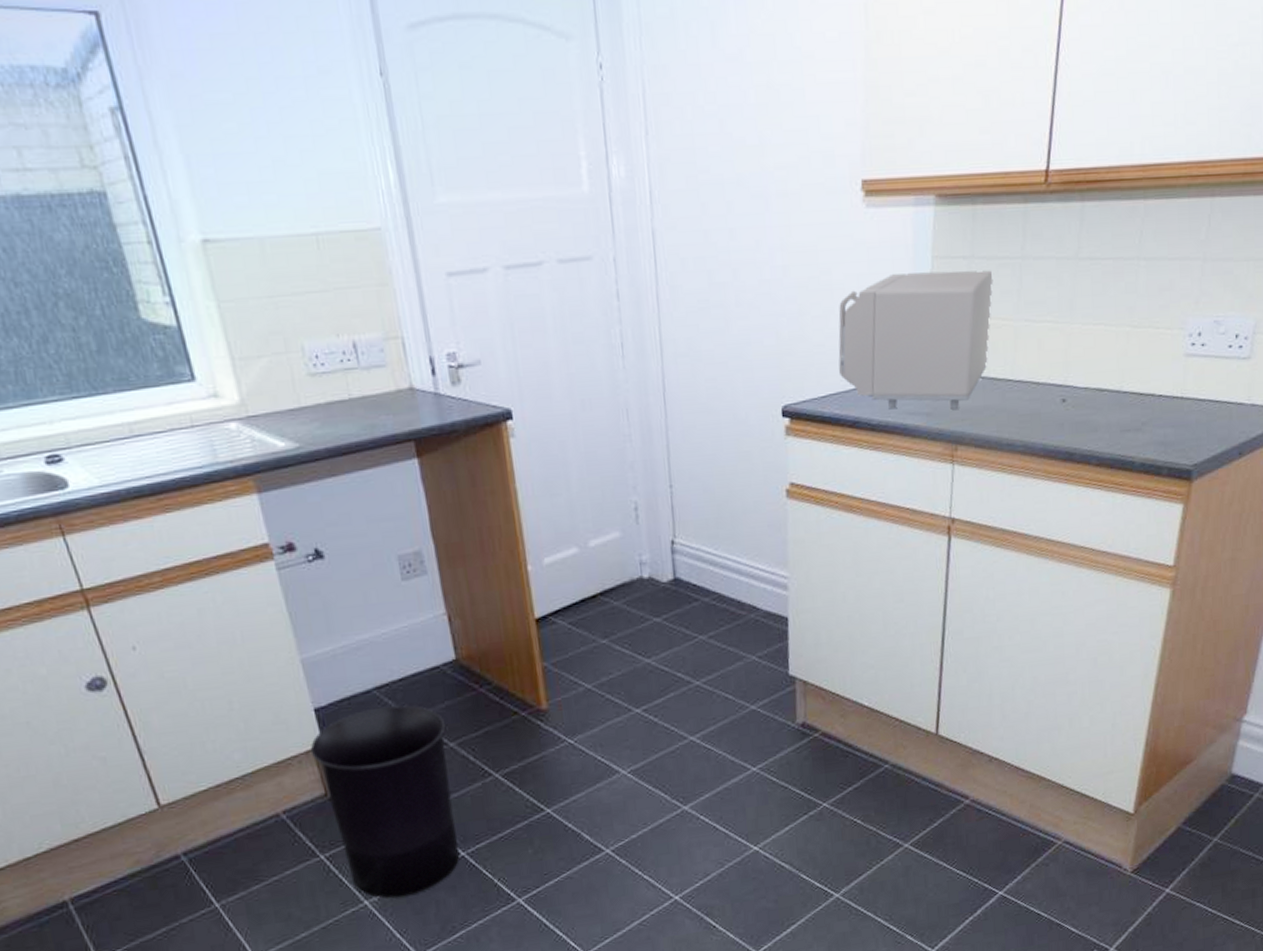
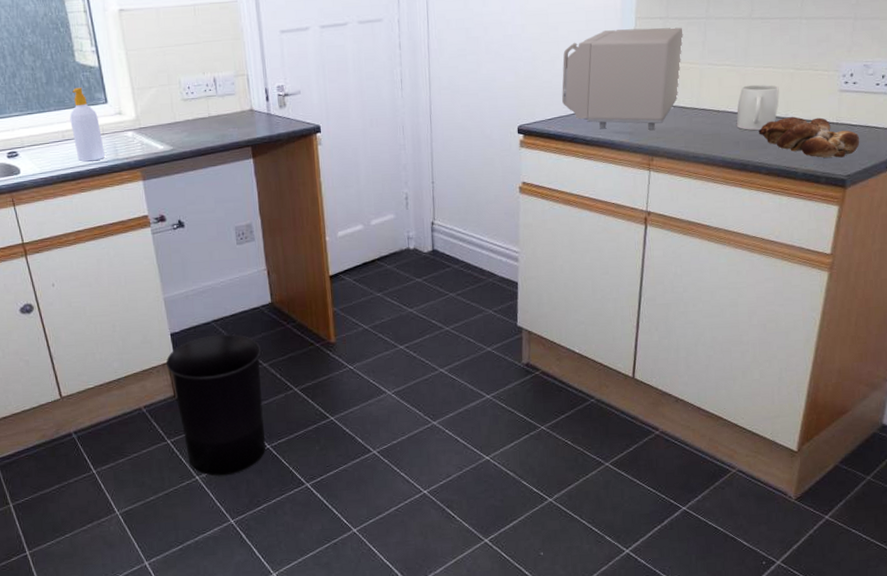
soap bottle: none [138,357,198,468] -> present [69,87,105,162]
mug: none [1060,347,1113,409] -> present [736,84,780,131]
bread loaf: none [1087,389,1209,443] -> present [758,117,860,158]

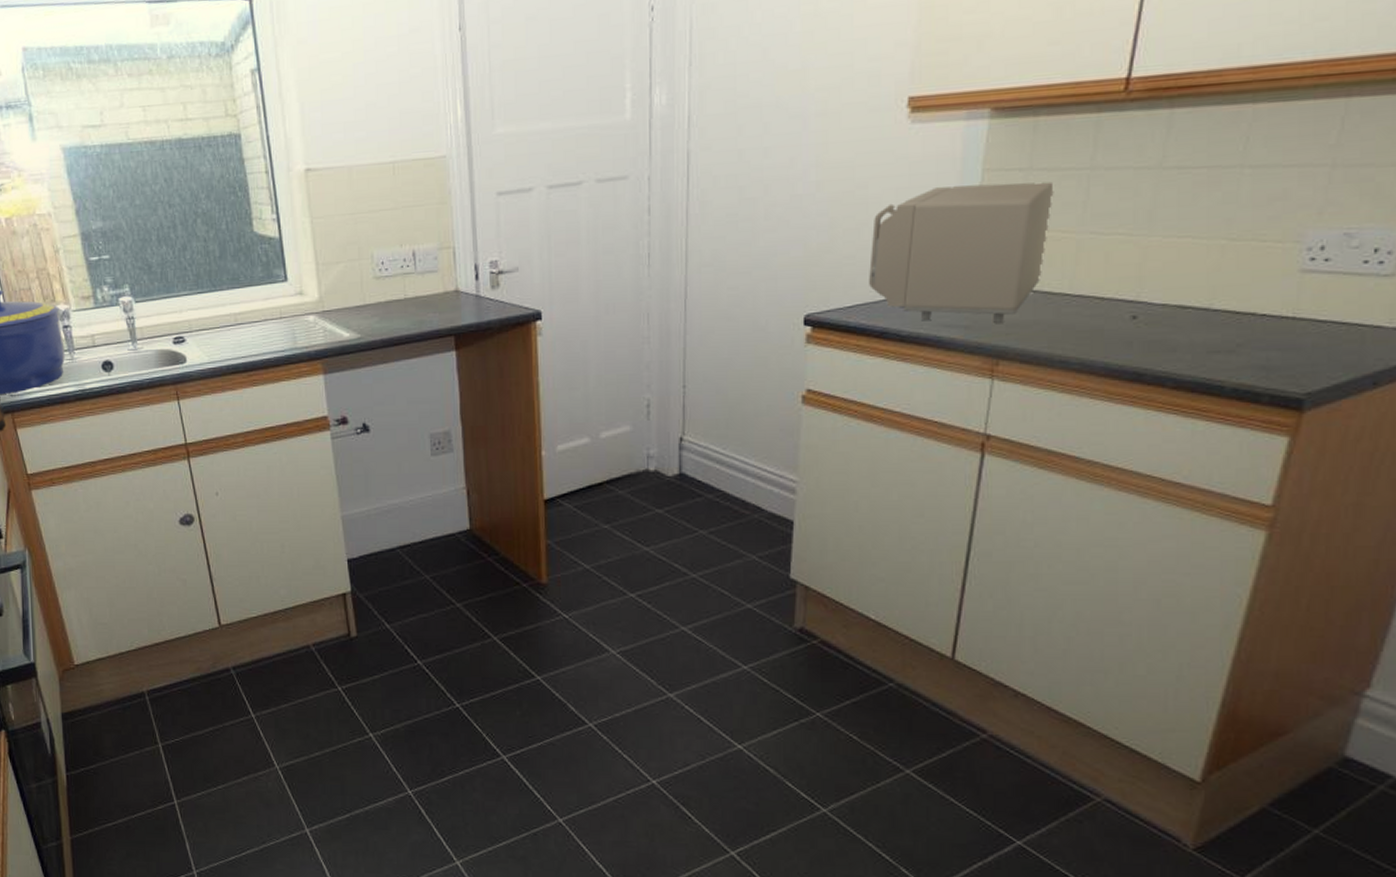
soap bottle: present [69,87,105,162] -> none [244,262,281,350]
waste bin: present [165,334,266,475] -> none [340,564,455,735]
mug: present [736,84,780,131] -> none [1129,261,1201,327]
bread loaf: present [758,117,860,158] -> none [1164,307,1331,368]

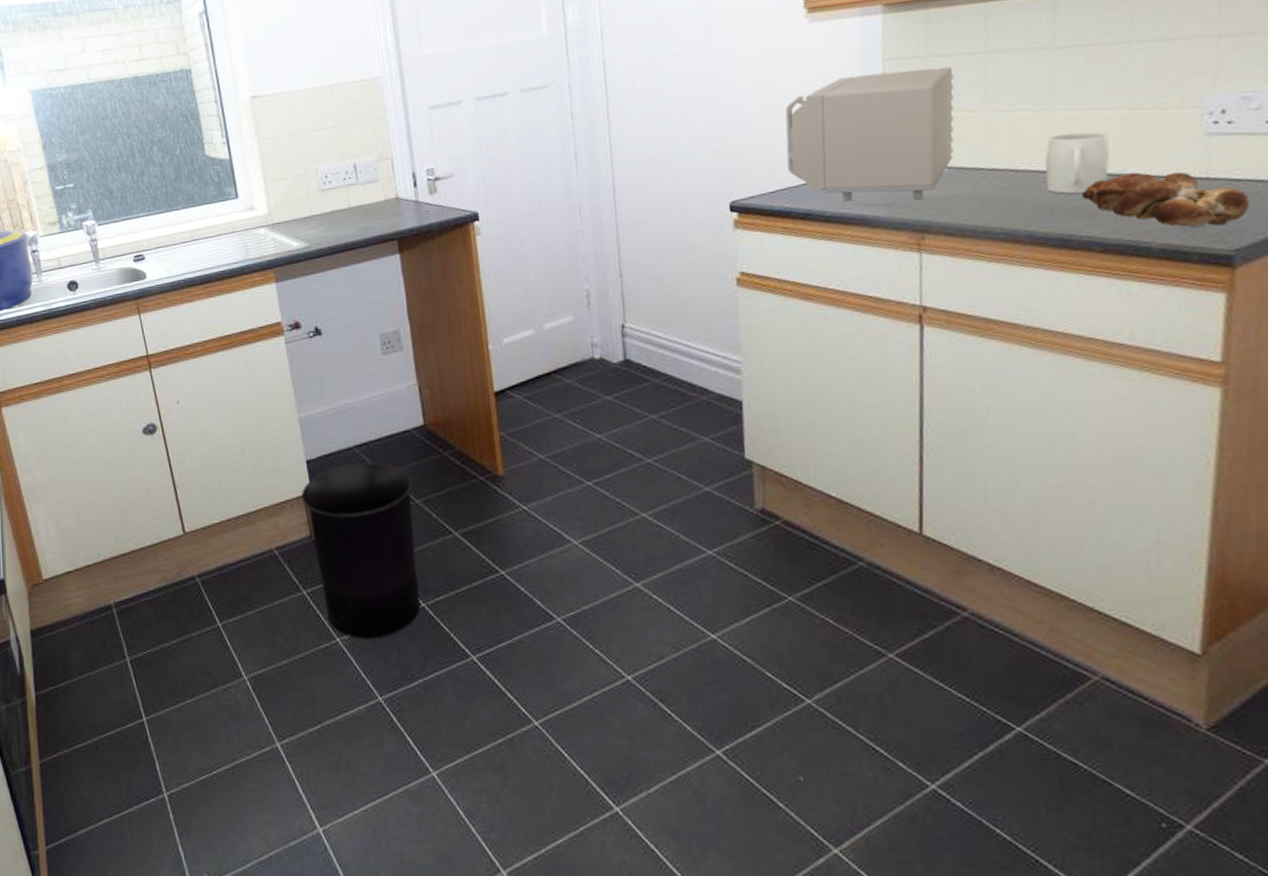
waste bin: none [340,564,455,735] -> present [301,462,421,638]
mug: none [1129,261,1201,327] -> present [1044,131,1111,194]
bread loaf: none [1164,307,1331,368] -> present [1081,171,1250,227]

